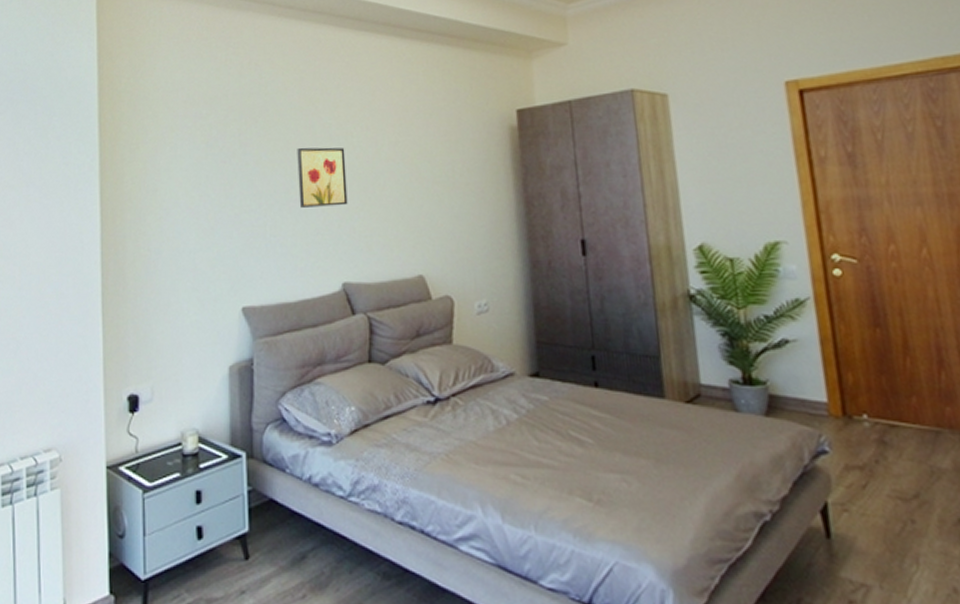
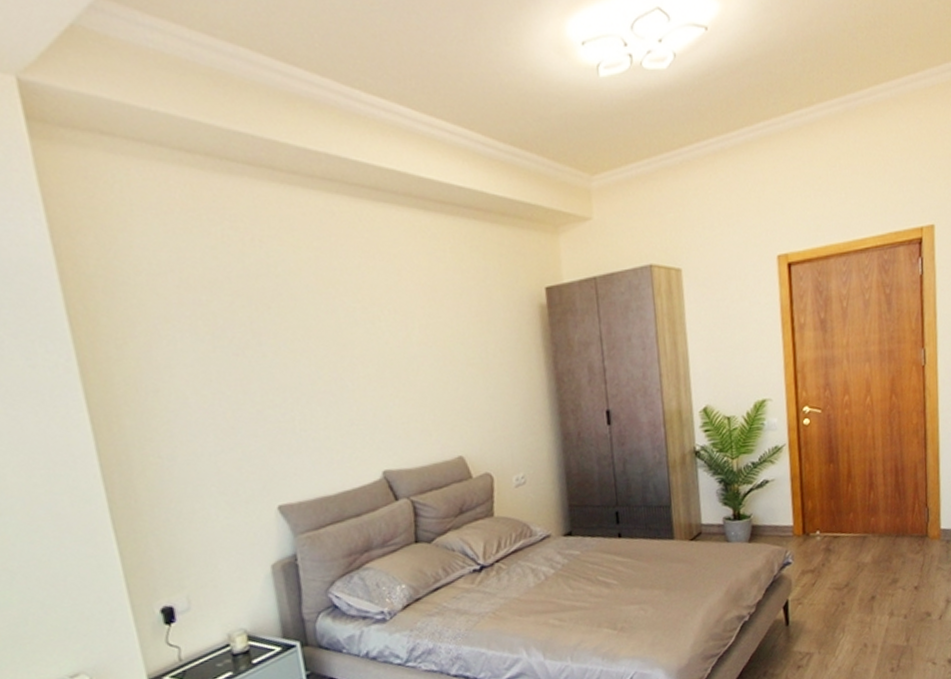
wall art: present [297,147,348,208] -> none [320,333,381,399]

